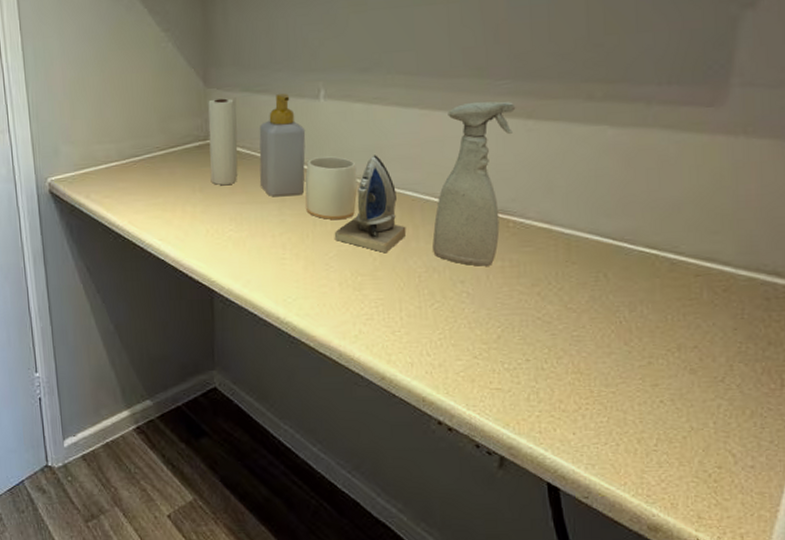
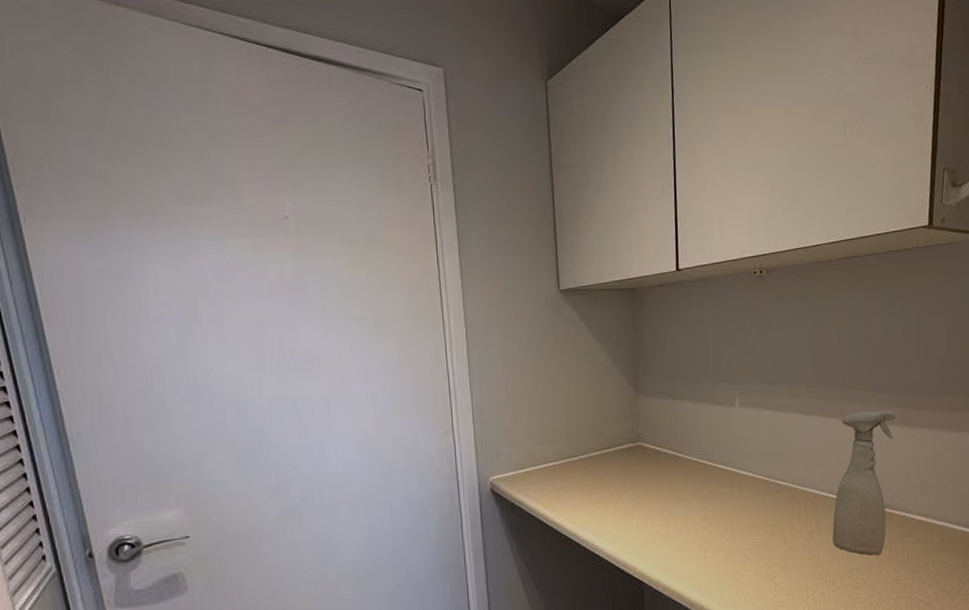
paper towel roll: present [208,97,238,186] -> none [638,404,666,484]
soap bottle: present [259,94,306,197] -> none [683,401,724,495]
mug: present [304,156,358,220] -> none [723,457,769,515]
iron: present [334,155,407,254] -> none [749,456,811,545]

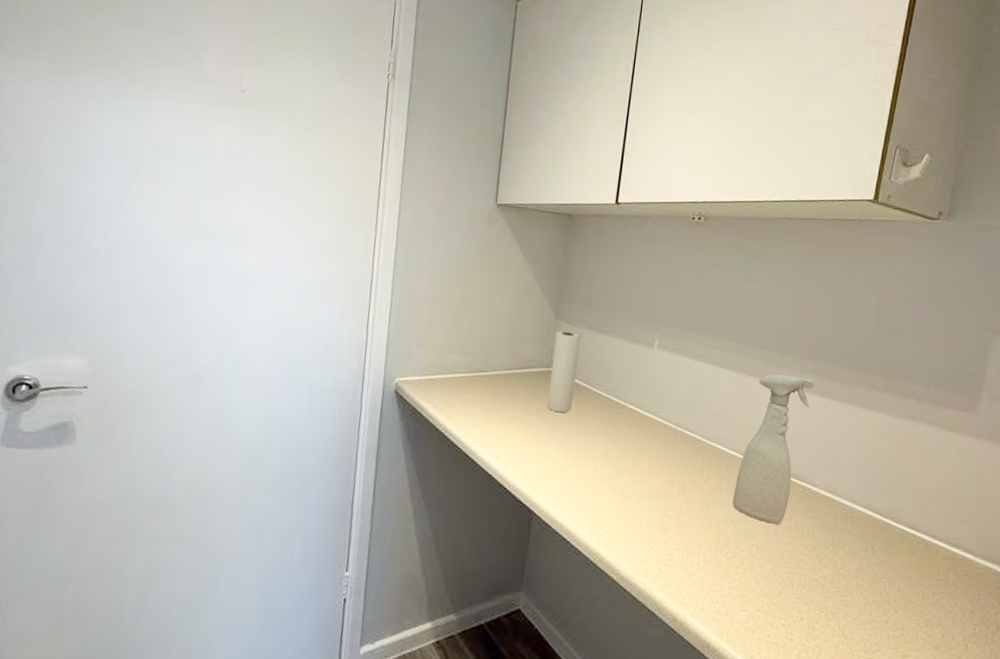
paper towel roll: none [638,404,666,484] -> present [547,331,582,413]

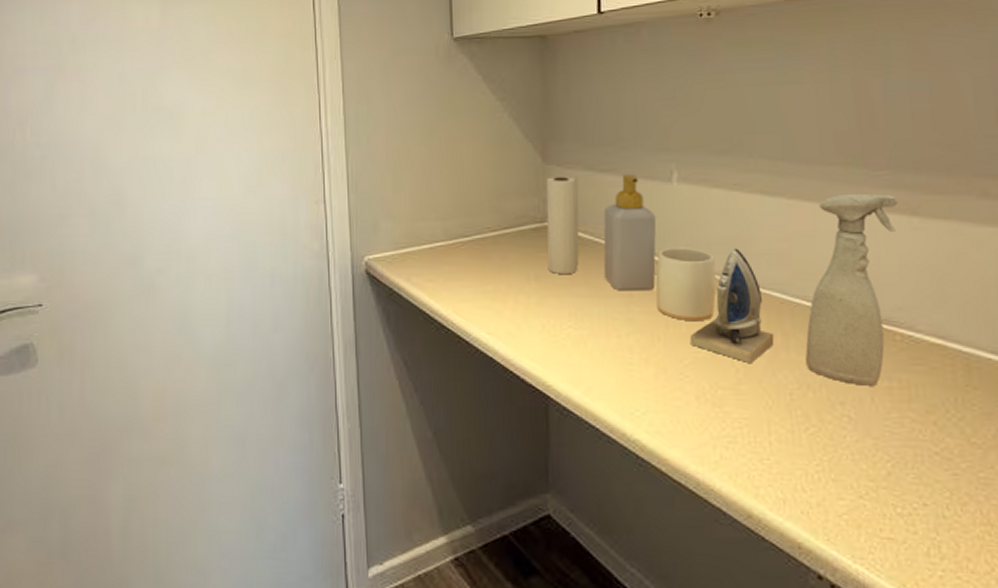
soap bottle: none [590,337,638,433] -> present [603,174,657,291]
mug: none [628,400,677,462] -> present [655,247,717,322]
iron: none [649,406,713,499] -> present [689,248,775,364]

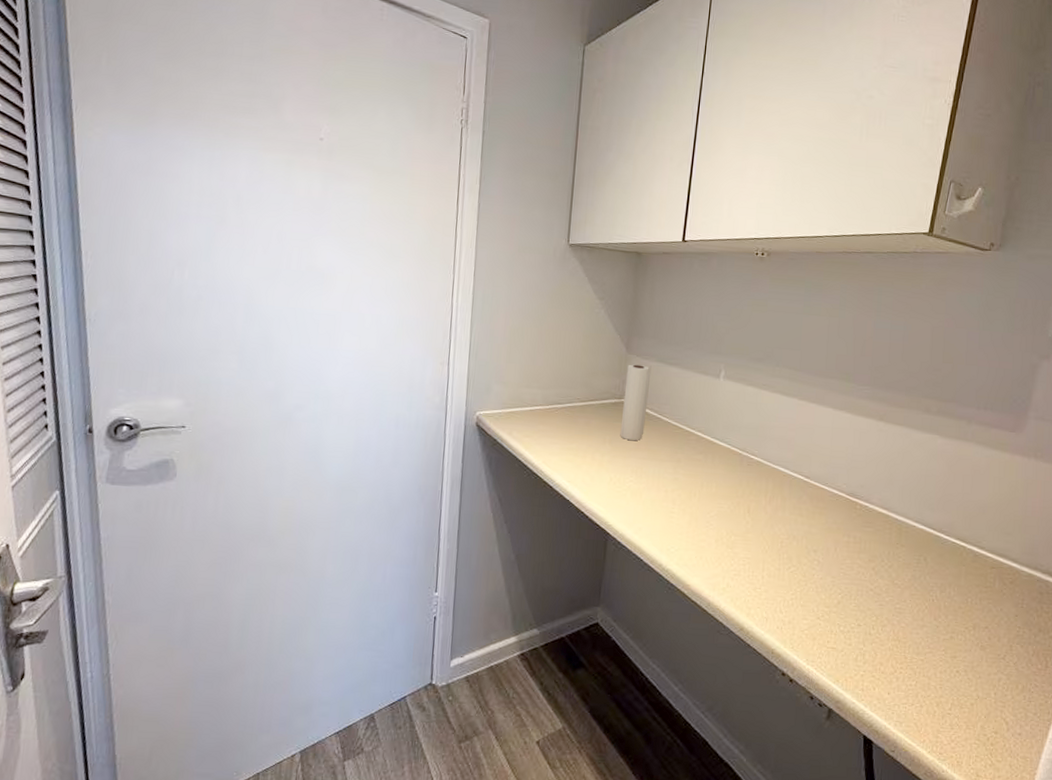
soap bottle: present [603,174,657,291] -> none [661,369,705,459]
mug: present [655,247,717,322] -> none [697,427,743,485]
iron: present [689,248,775,364] -> none [716,432,776,519]
spray bottle: present [805,193,899,386] -> none [795,400,872,540]

